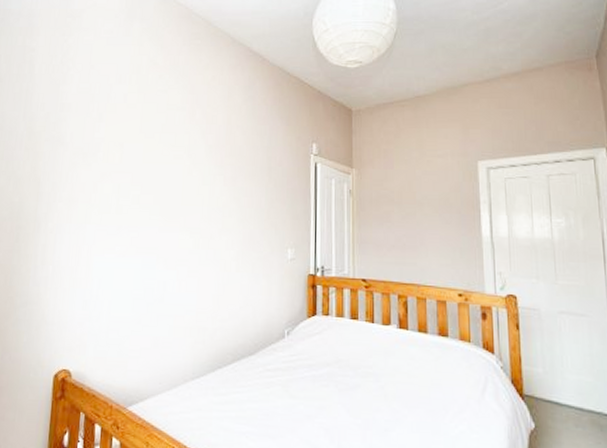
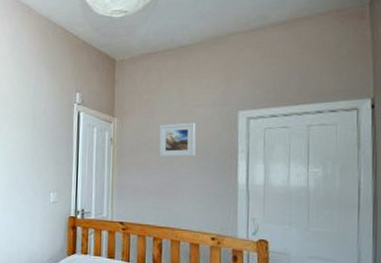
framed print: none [400,173,437,210] -> present [159,122,196,158]

